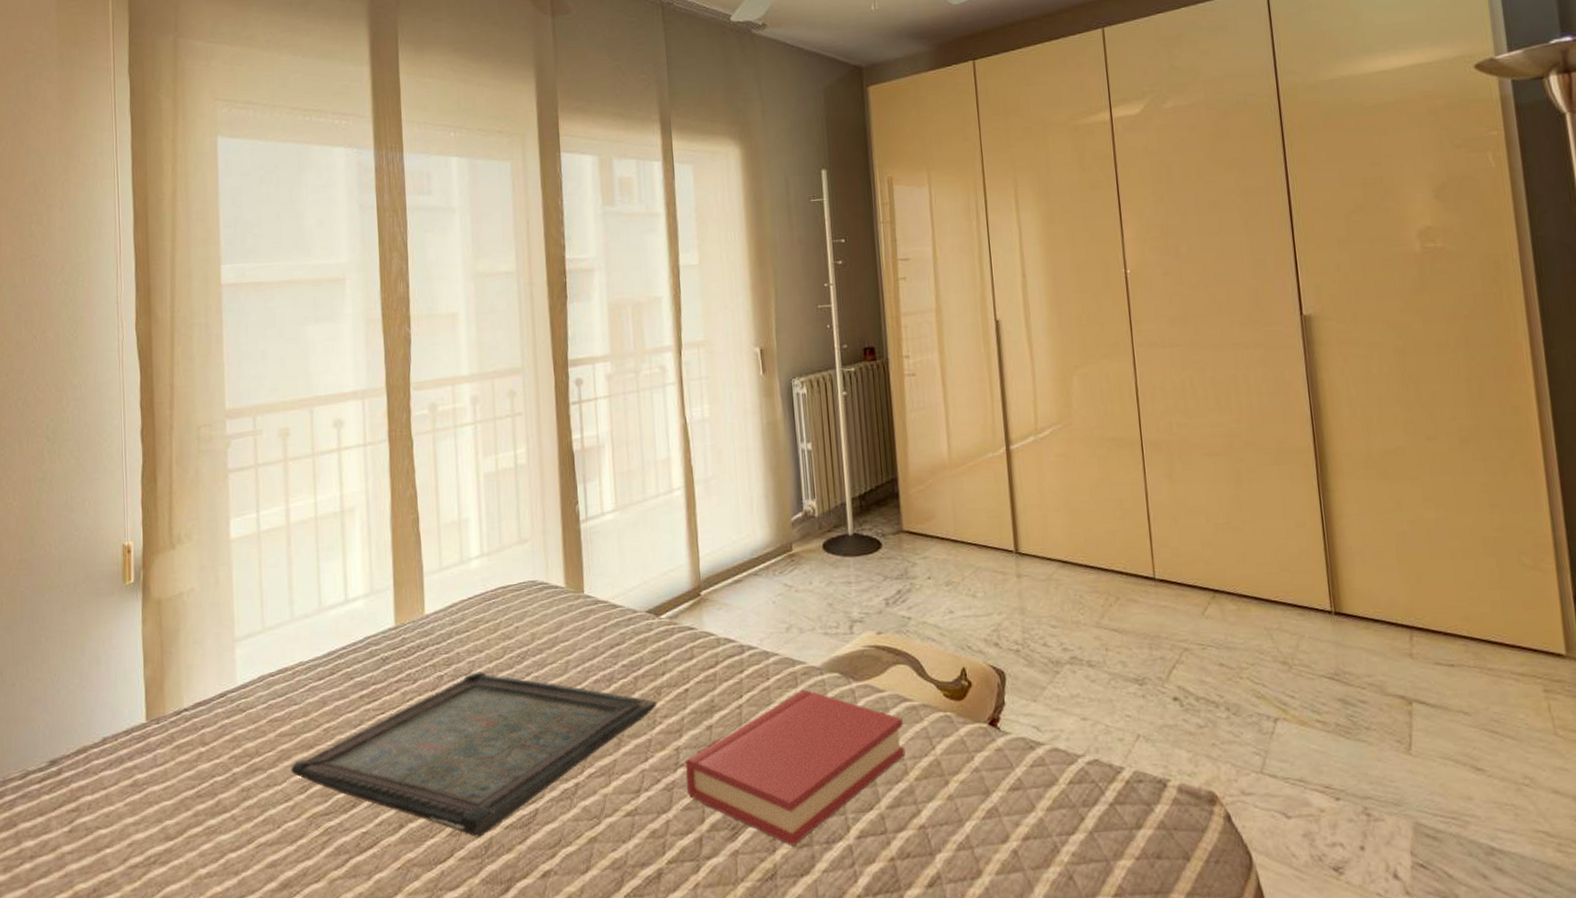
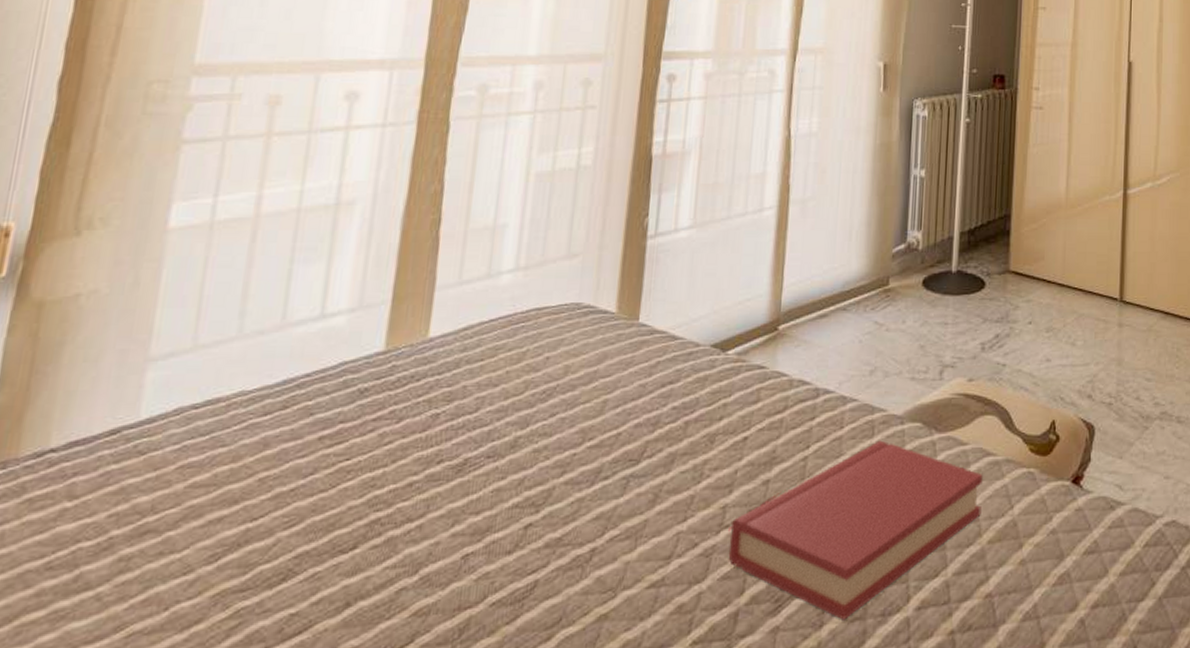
serving tray: present [291,672,657,837] -> none [199,410,709,617]

